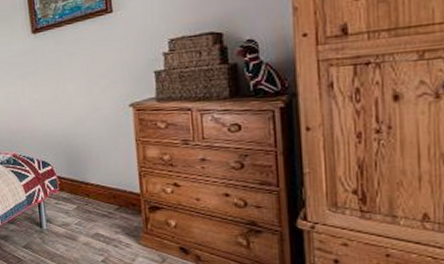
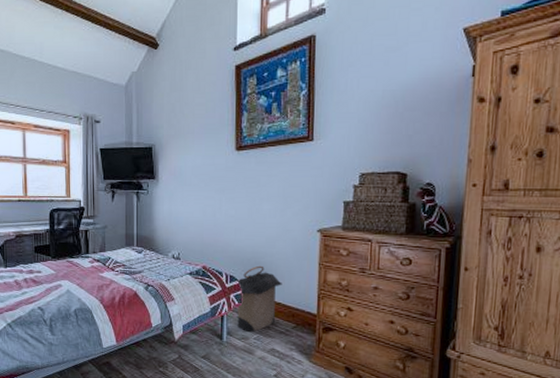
laundry hamper: none [49,148,98,219] -> present [236,265,282,333]

